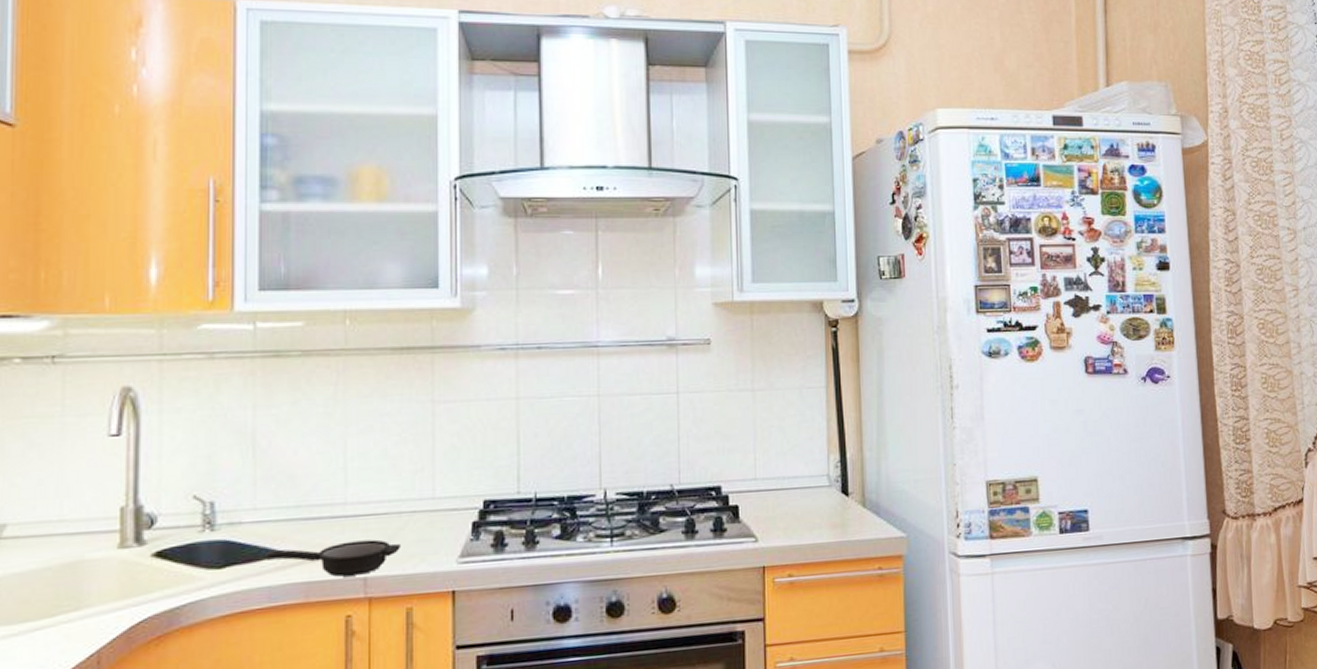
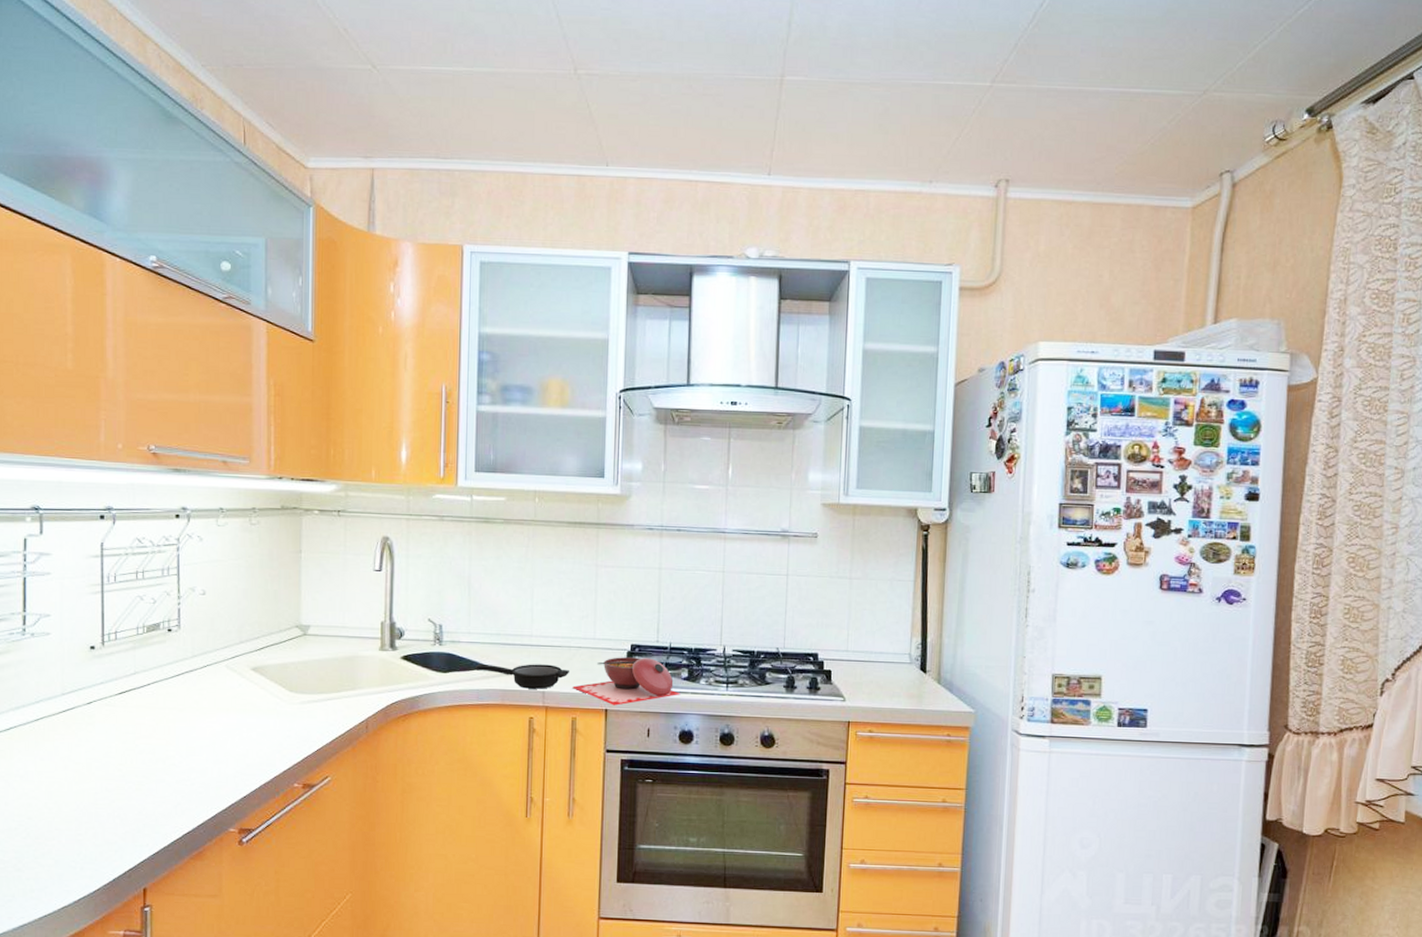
cooking pot: none [406,515,552,585] -> present [572,657,681,706]

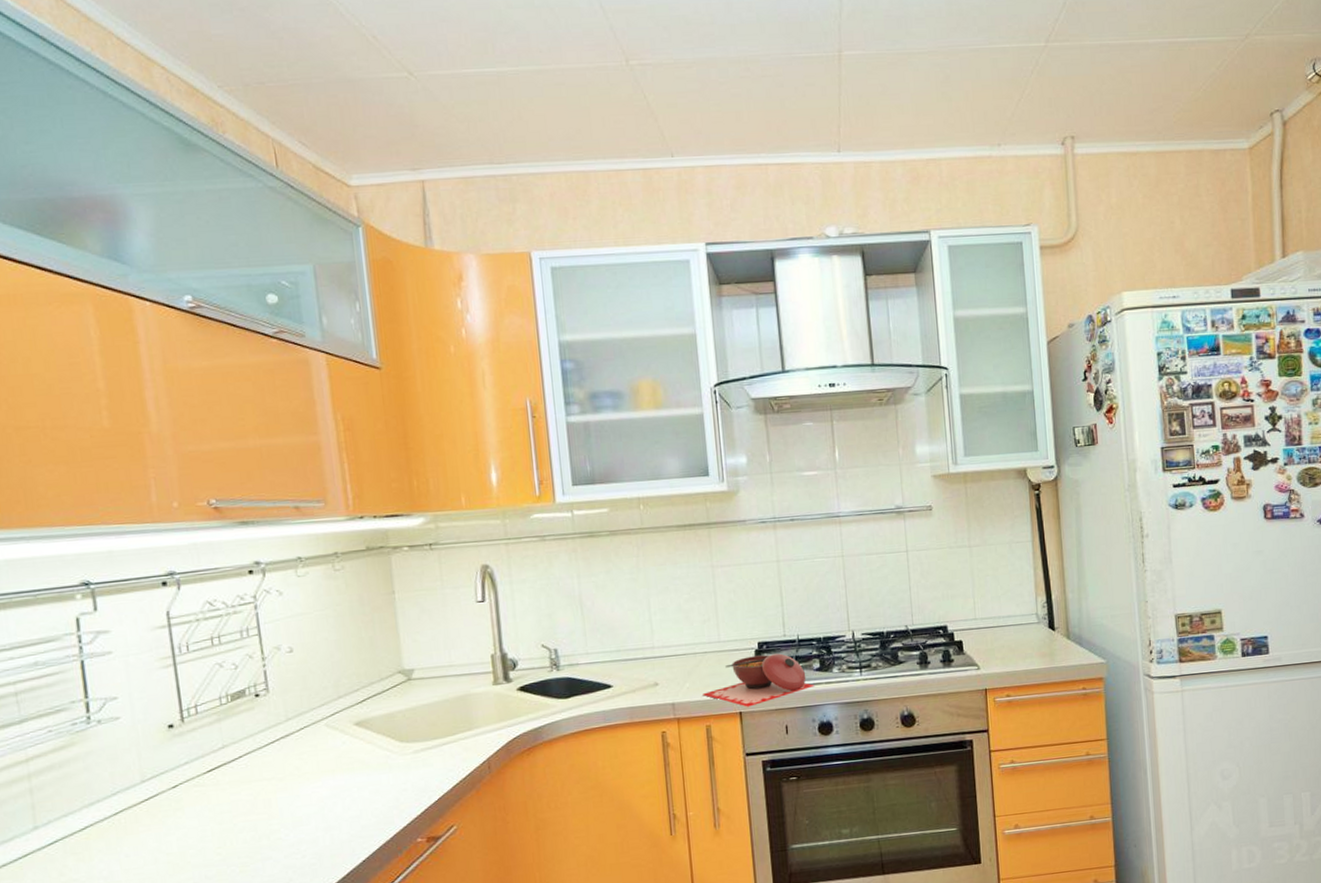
frying pan: present [476,663,569,689] -> none [598,674,698,703]

